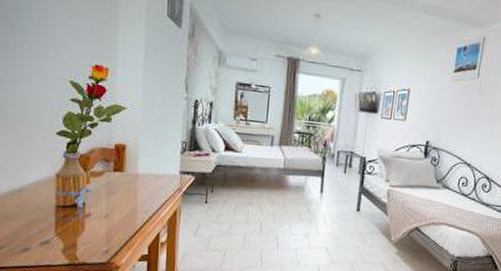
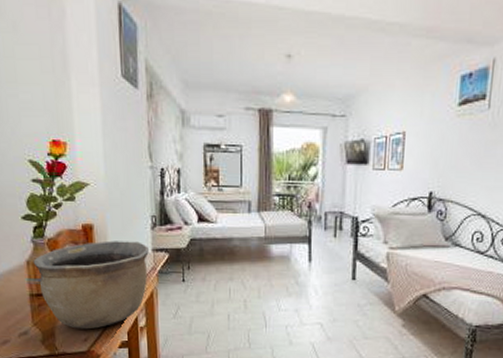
bowl: none [63,161,177,242] -> present [33,241,149,330]

